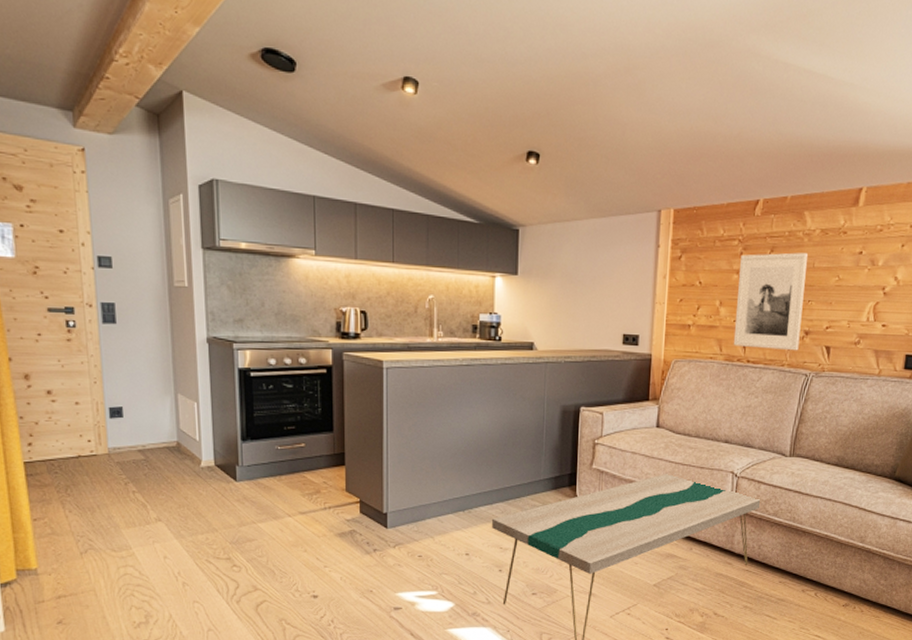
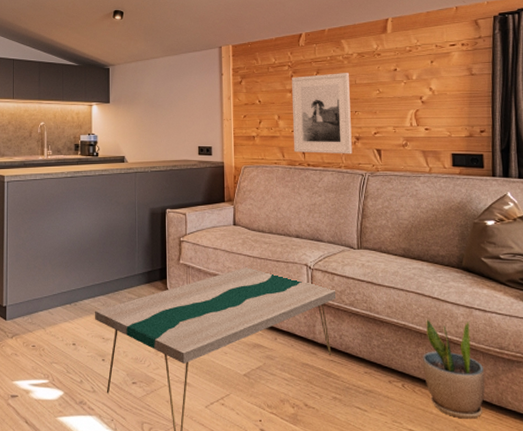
potted plant: none [838,530,898,625] -> present [422,319,485,419]

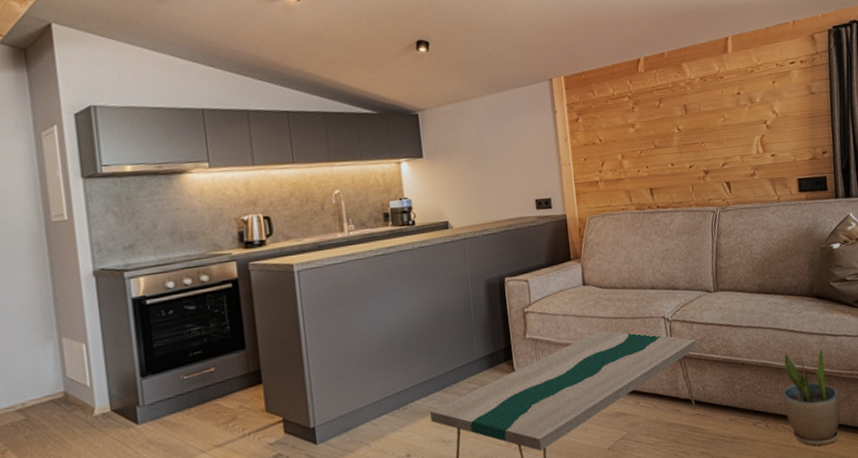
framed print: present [292,73,352,154] -> none [633,100,702,195]

